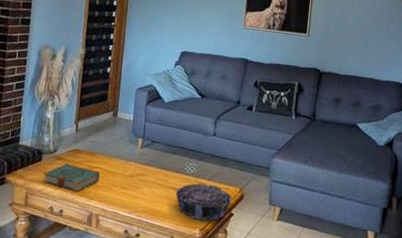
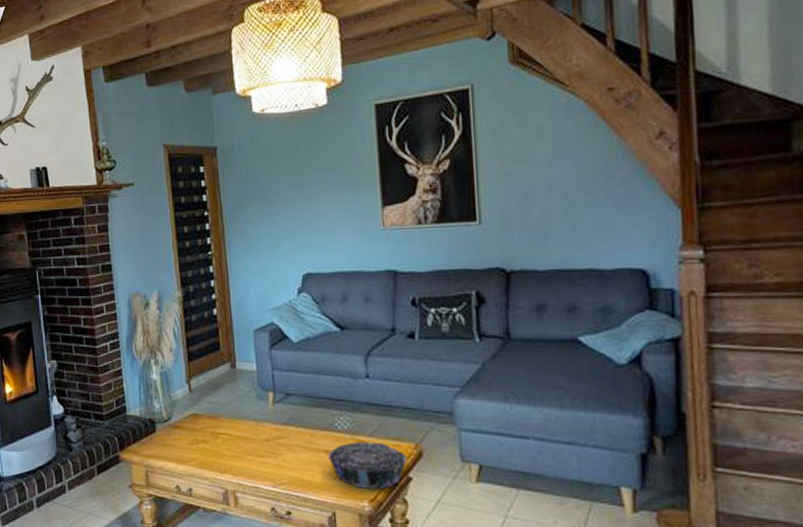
book: present [43,162,100,192] -> none [160,431,229,466]

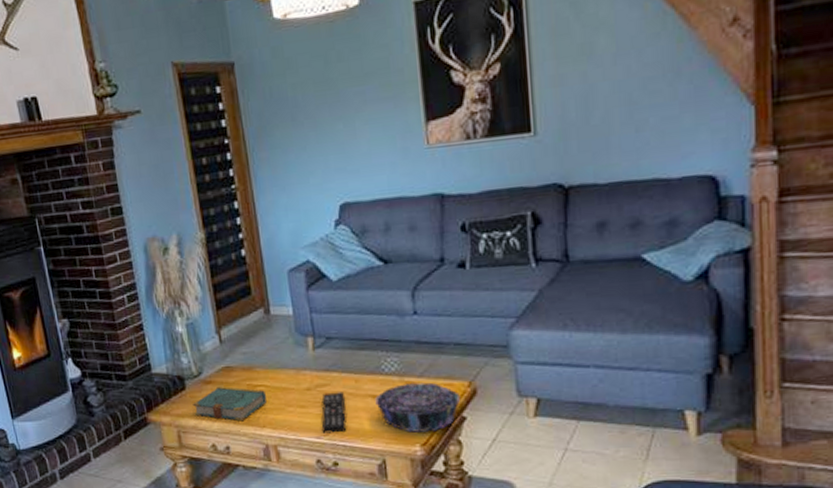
book: none [160,431,229,466] -> present [192,386,267,422]
remote control: none [277,445,301,484] -> present [321,392,347,434]

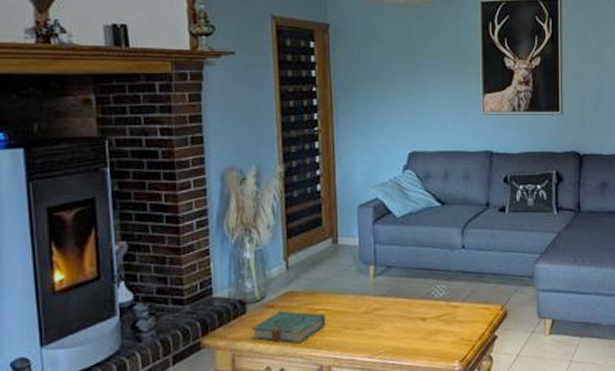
remote control: present [321,392,347,434] -> none [374,315,397,353]
decorative bowl: present [375,382,461,433] -> none [424,306,494,351]

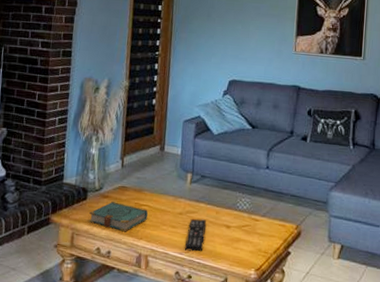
remote control: none [374,315,397,353] -> present [184,218,206,252]

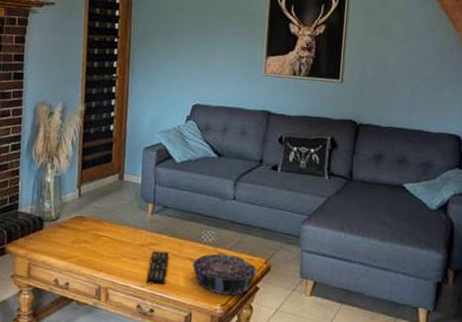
book: present [88,200,149,232] -> none [45,231,108,264]
decorative bowl: none [228,220,289,261] -> present [192,253,258,296]

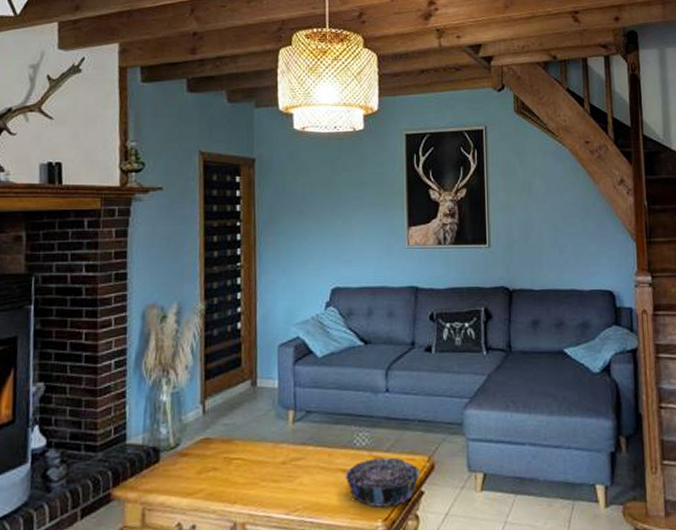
remote control: present [146,250,169,285] -> none [291,466,317,510]

